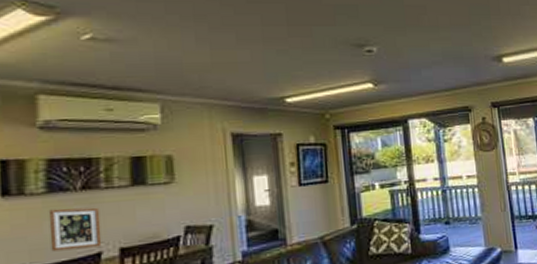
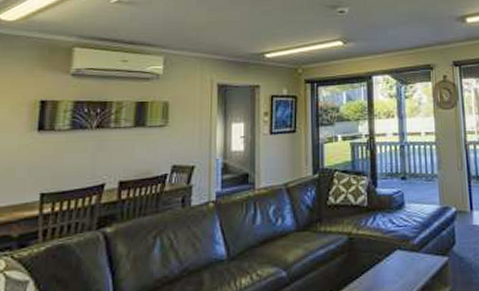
picture frame: present [48,207,102,252] -> none [67,143,108,181]

